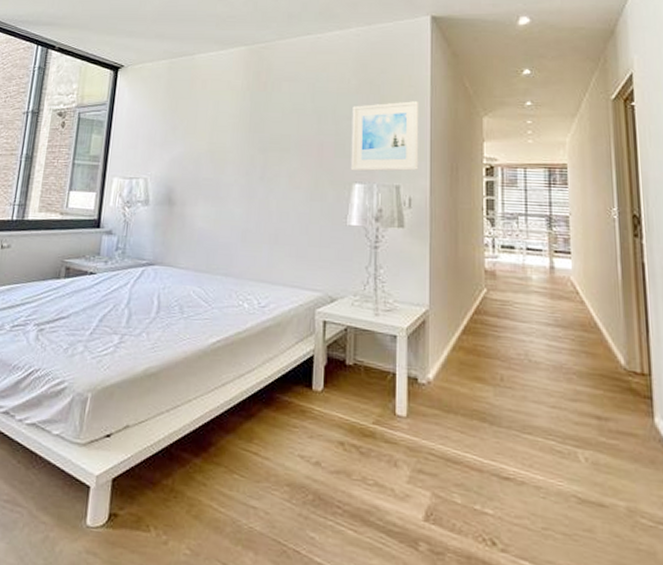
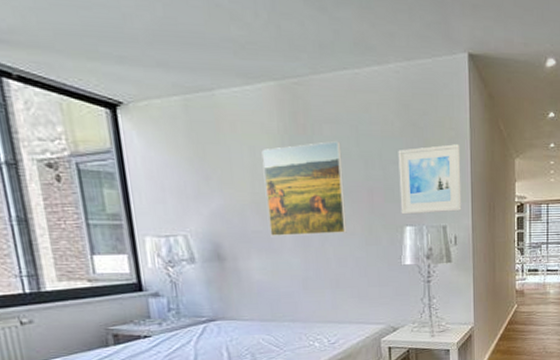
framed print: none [219,97,297,187] -> present [261,141,347,237]

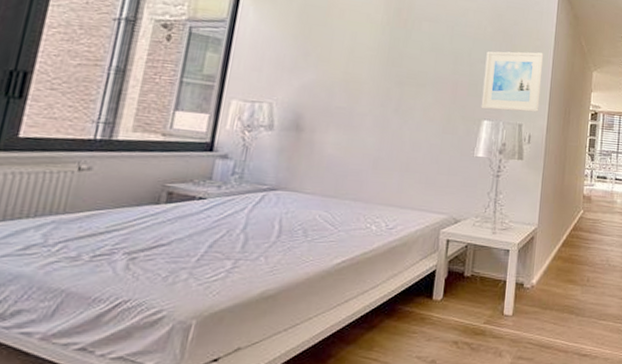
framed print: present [261,141,347,237] -> none [353,35,436,120]

